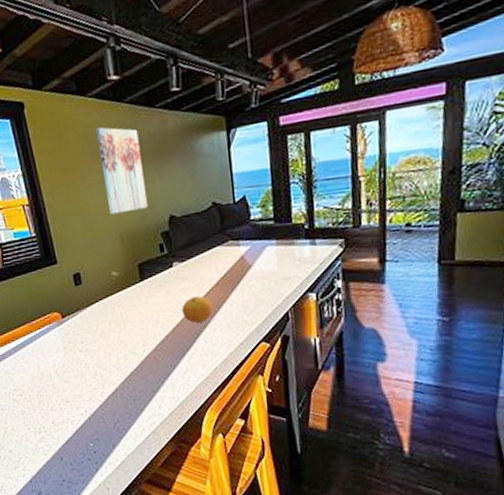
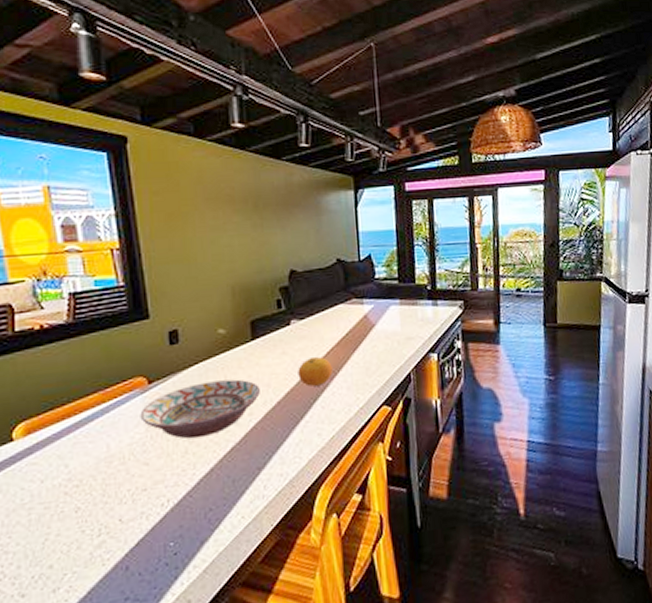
decorative bowl: none [58,315,151,364] -> present [140,379,260,439]
wall art: present [96,127,149,215] -> none [214,173,267,266]

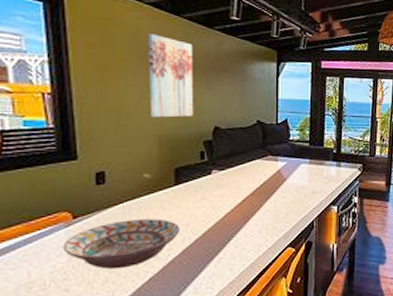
wall art: none [214,173,267,266] -> present [148,34,194,118]
fruit: present [298,357,333,386] -> none [215,204,247,228]

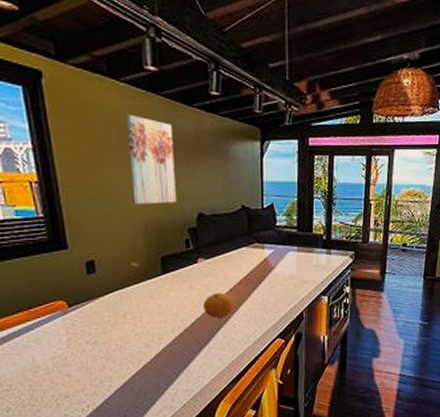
decorative bowl: present [63,219,179,270] -> none [61,308,169,357]
fruit: none [215,204,247,228] -> present [203,293,235,318]

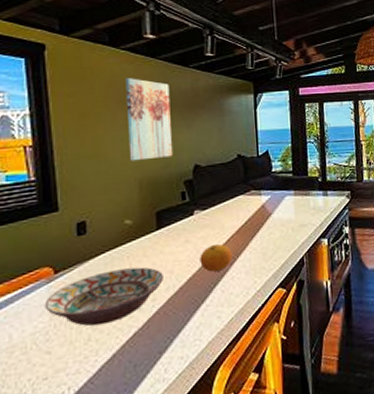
decorative bowl: none [61,308,169,357] -> present [44,267,163,327]

